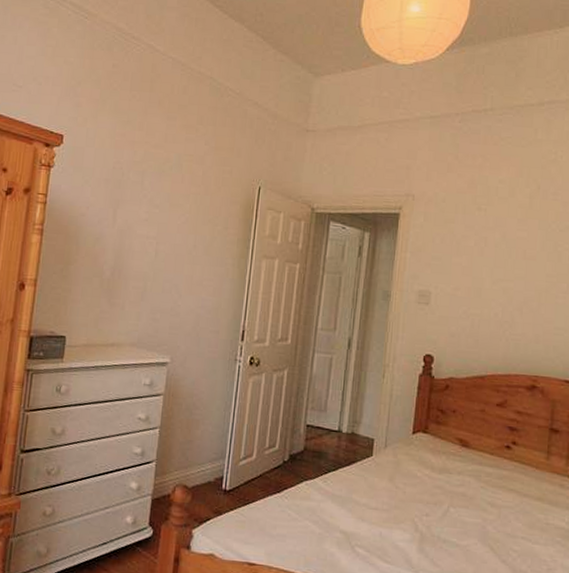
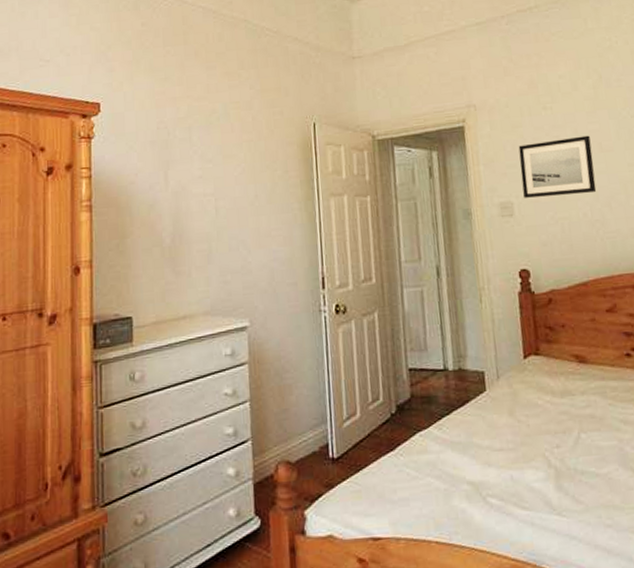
wall art: none [442,240,516,295] -> present [518,135,597,198]

